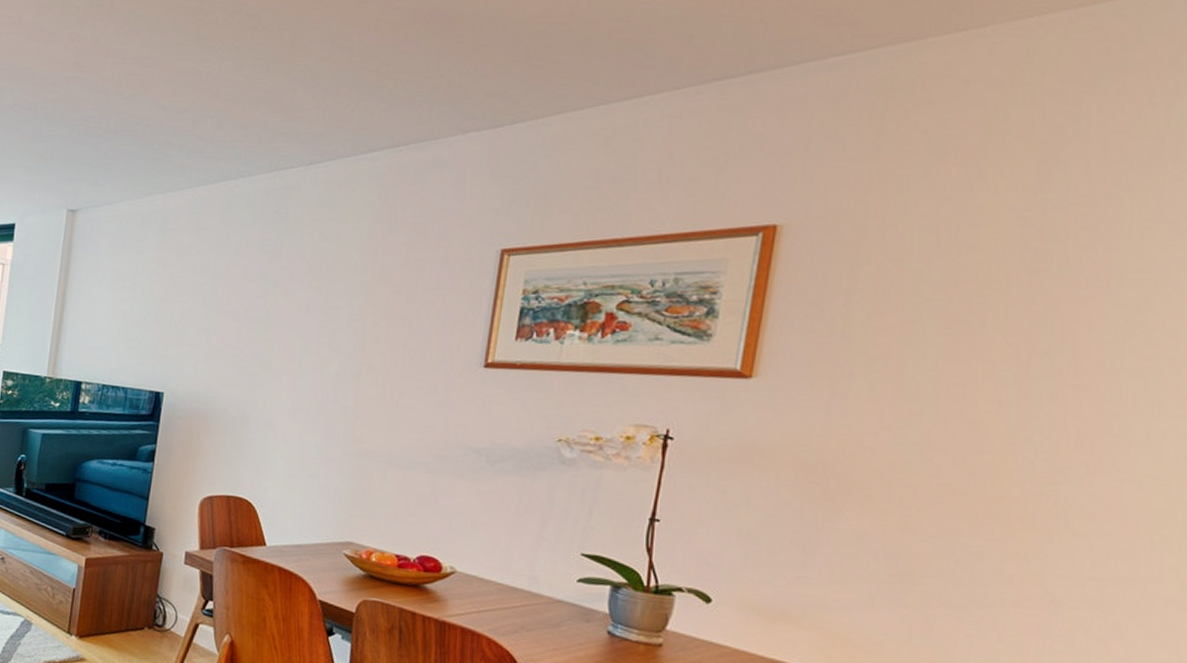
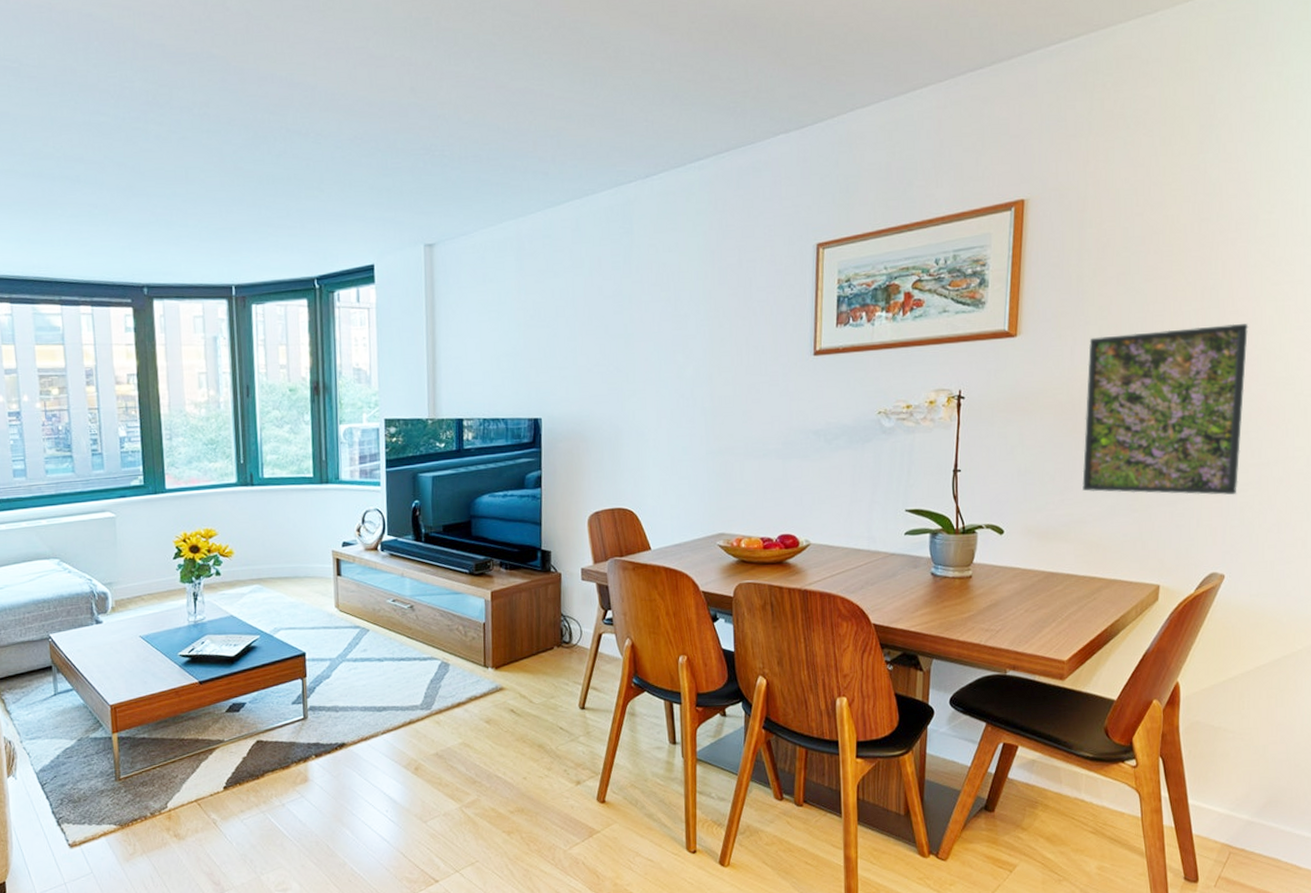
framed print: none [828,392,1099,612] -> present [1082,323,1249,495]

